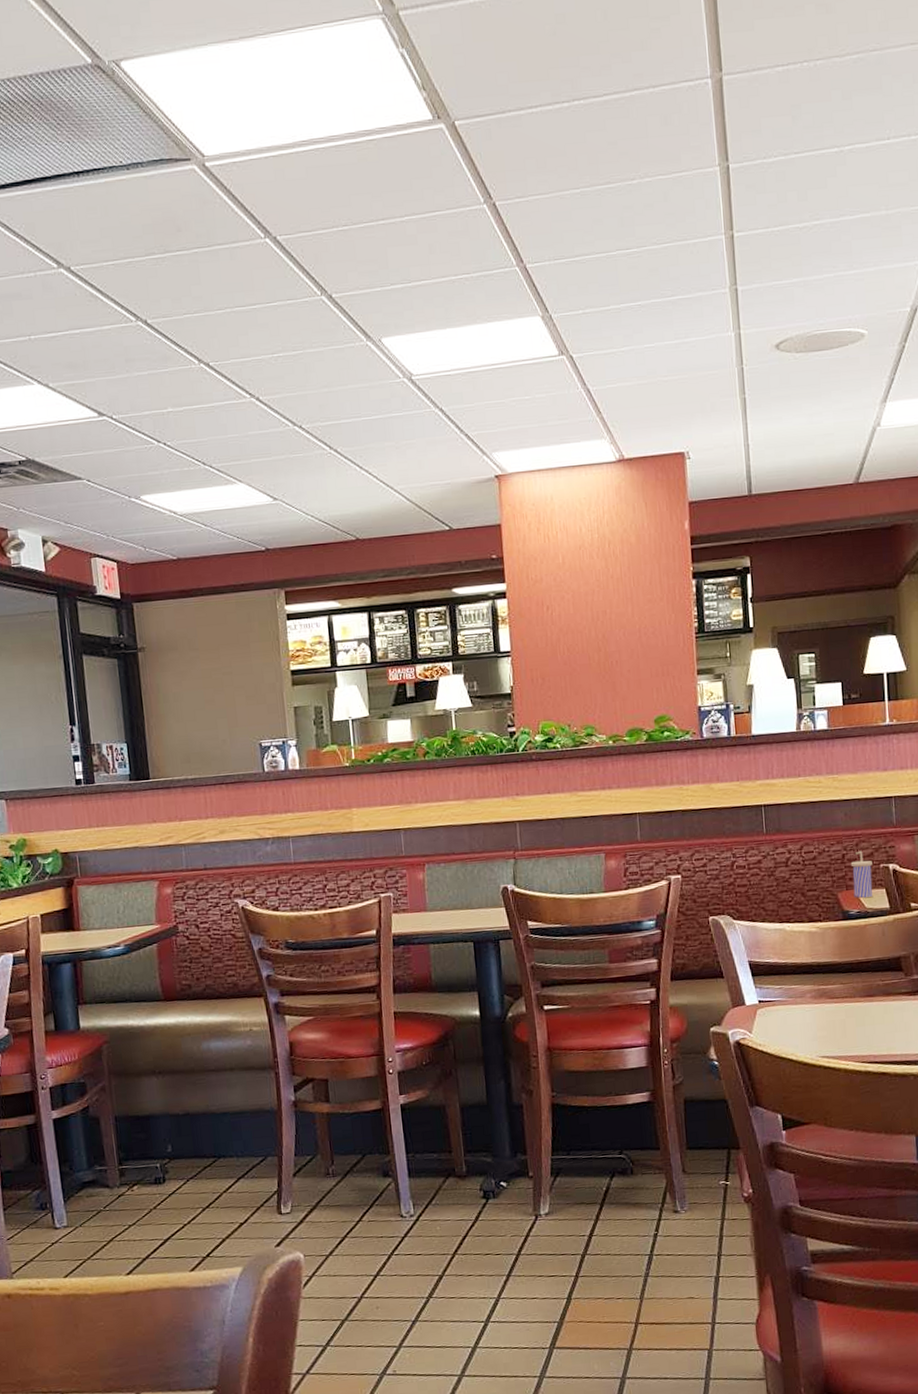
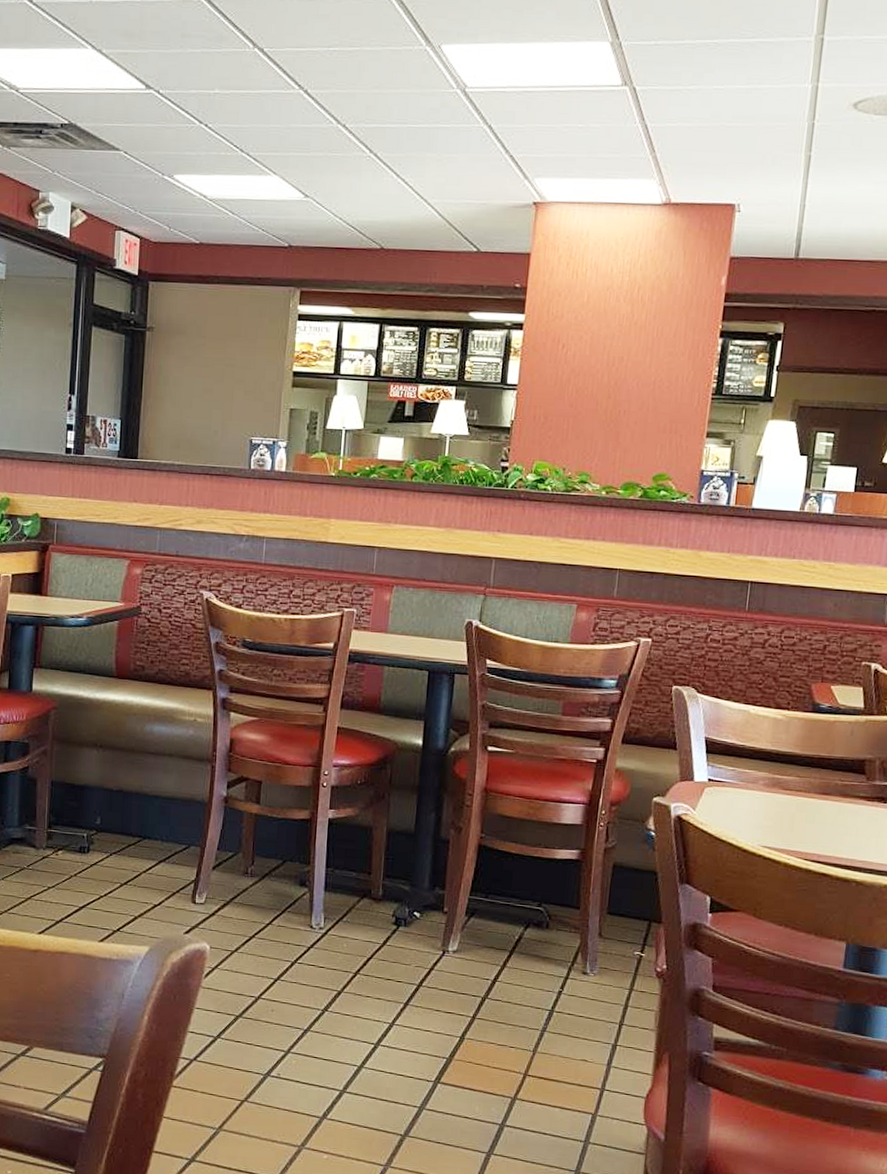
beverage cup: present [850,850,873,899] -> none [828,644,855,695]

